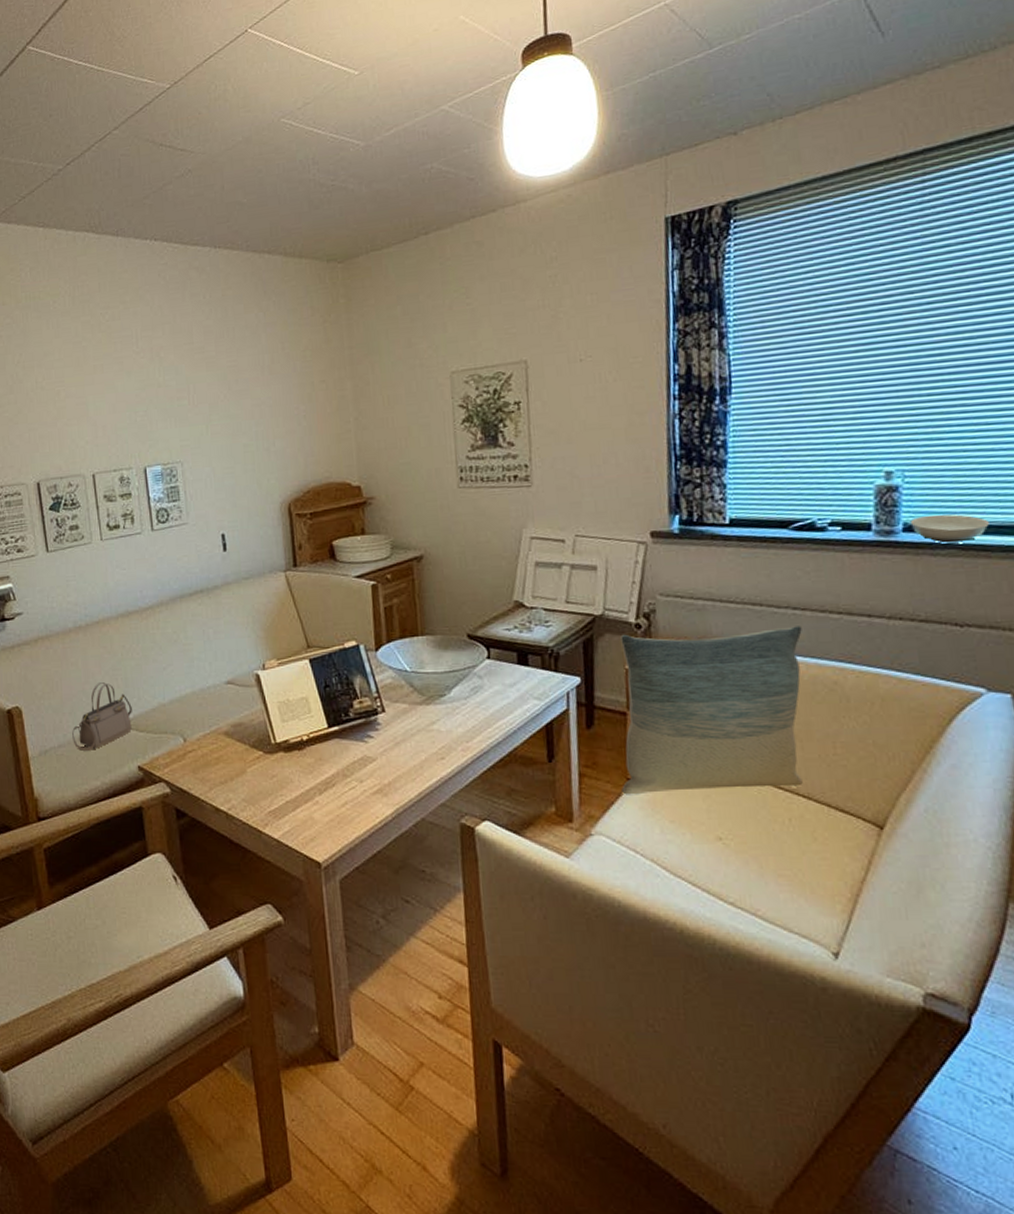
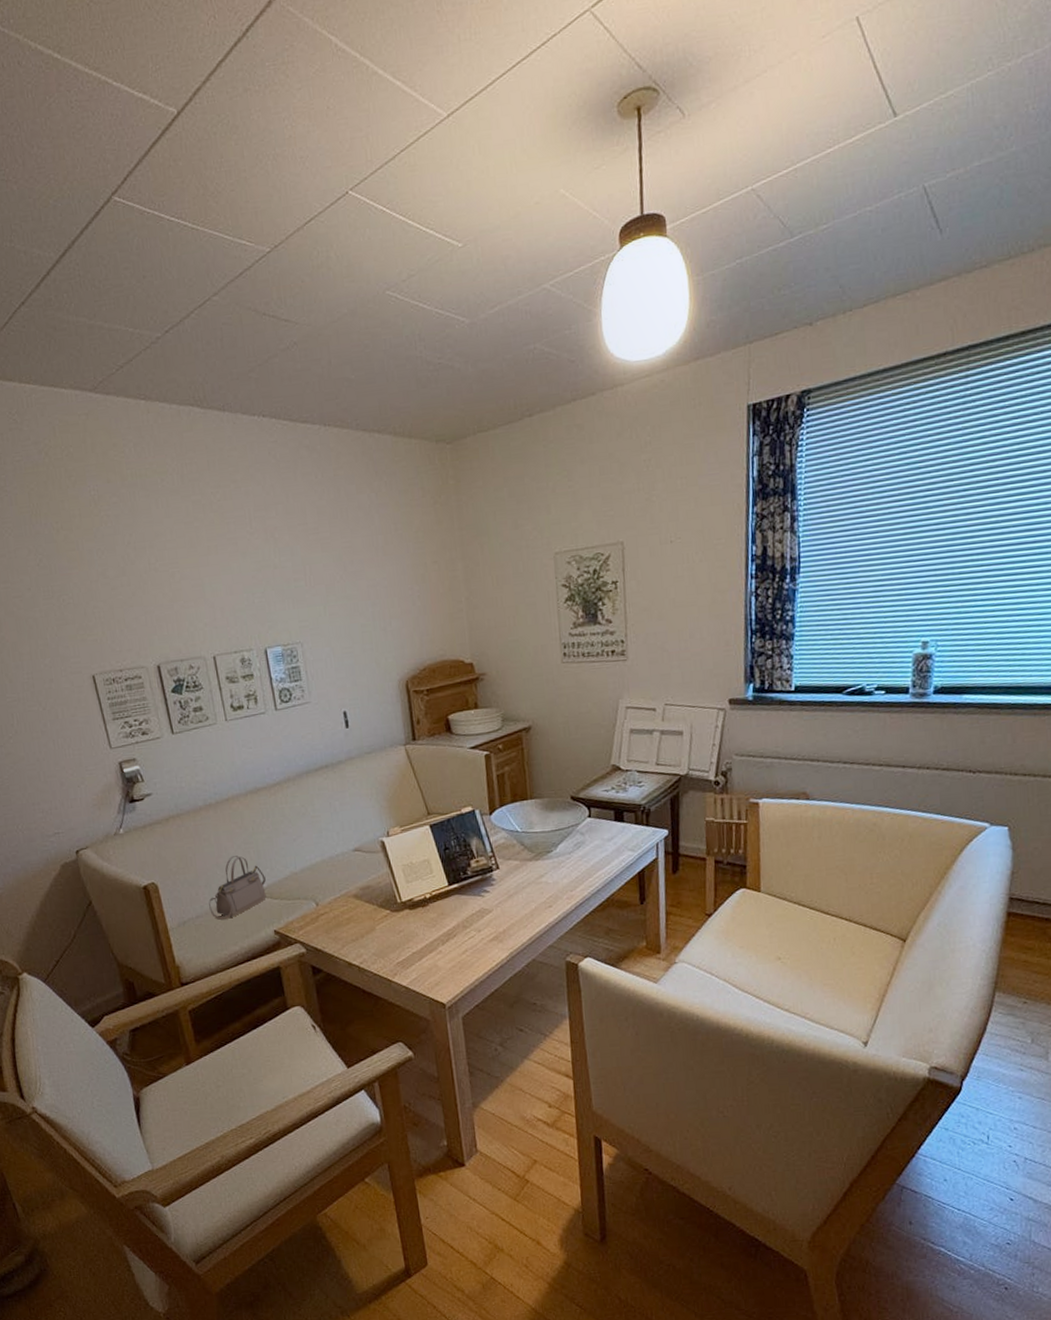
pillow: present [620,626,803,795] -> none [701,777,850,928]
bowl: present [910,514,989,544] -> none [939,678,1001,703]

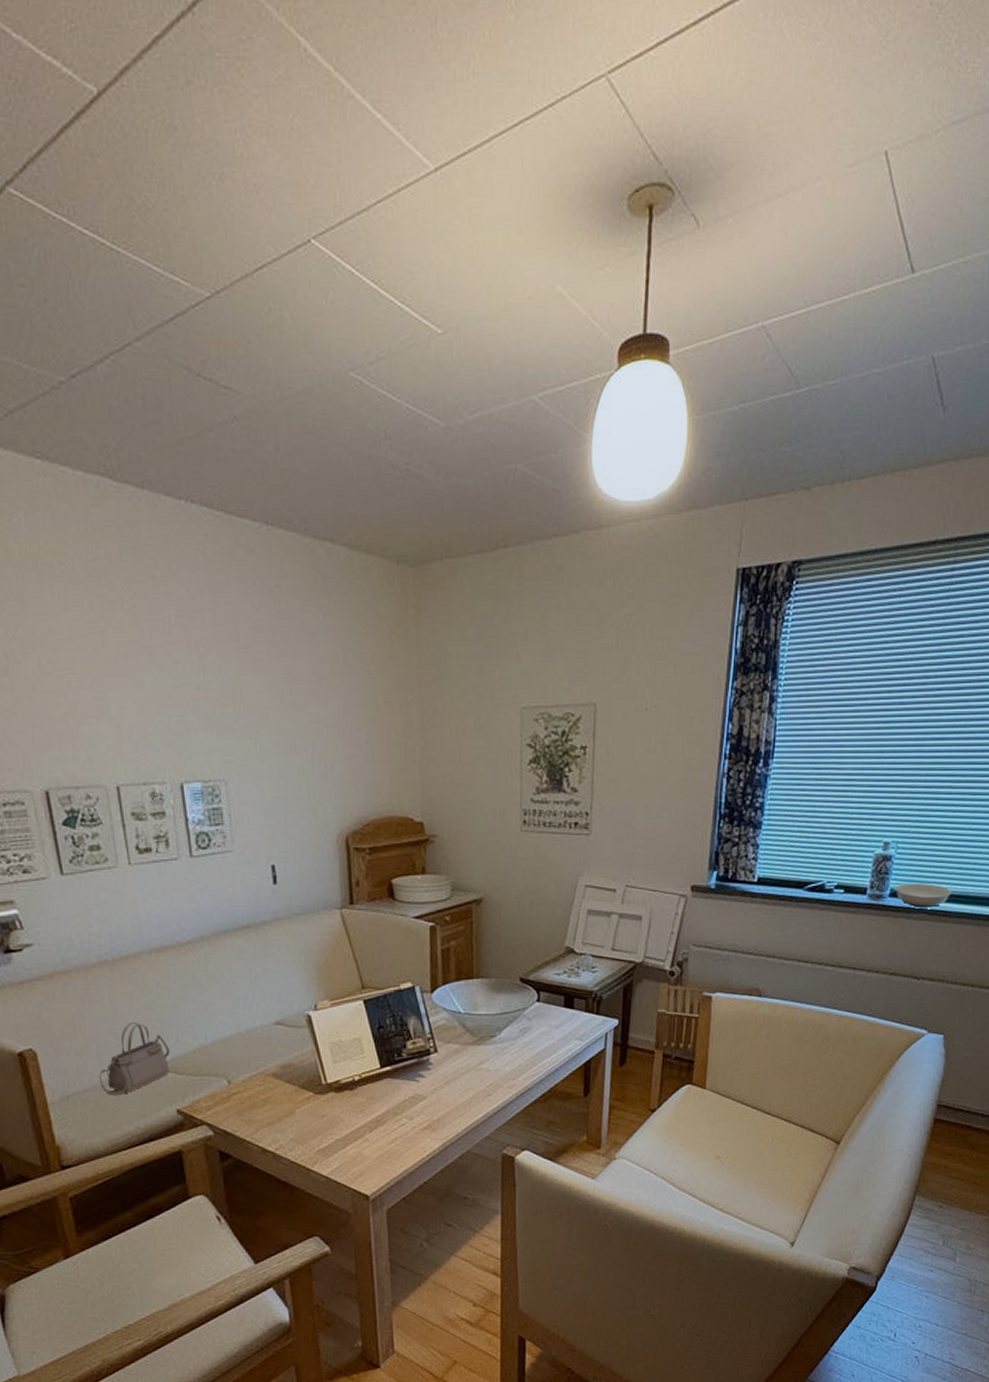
bowl: none [939,678,1001,703] -> present [895,883,952,909]

